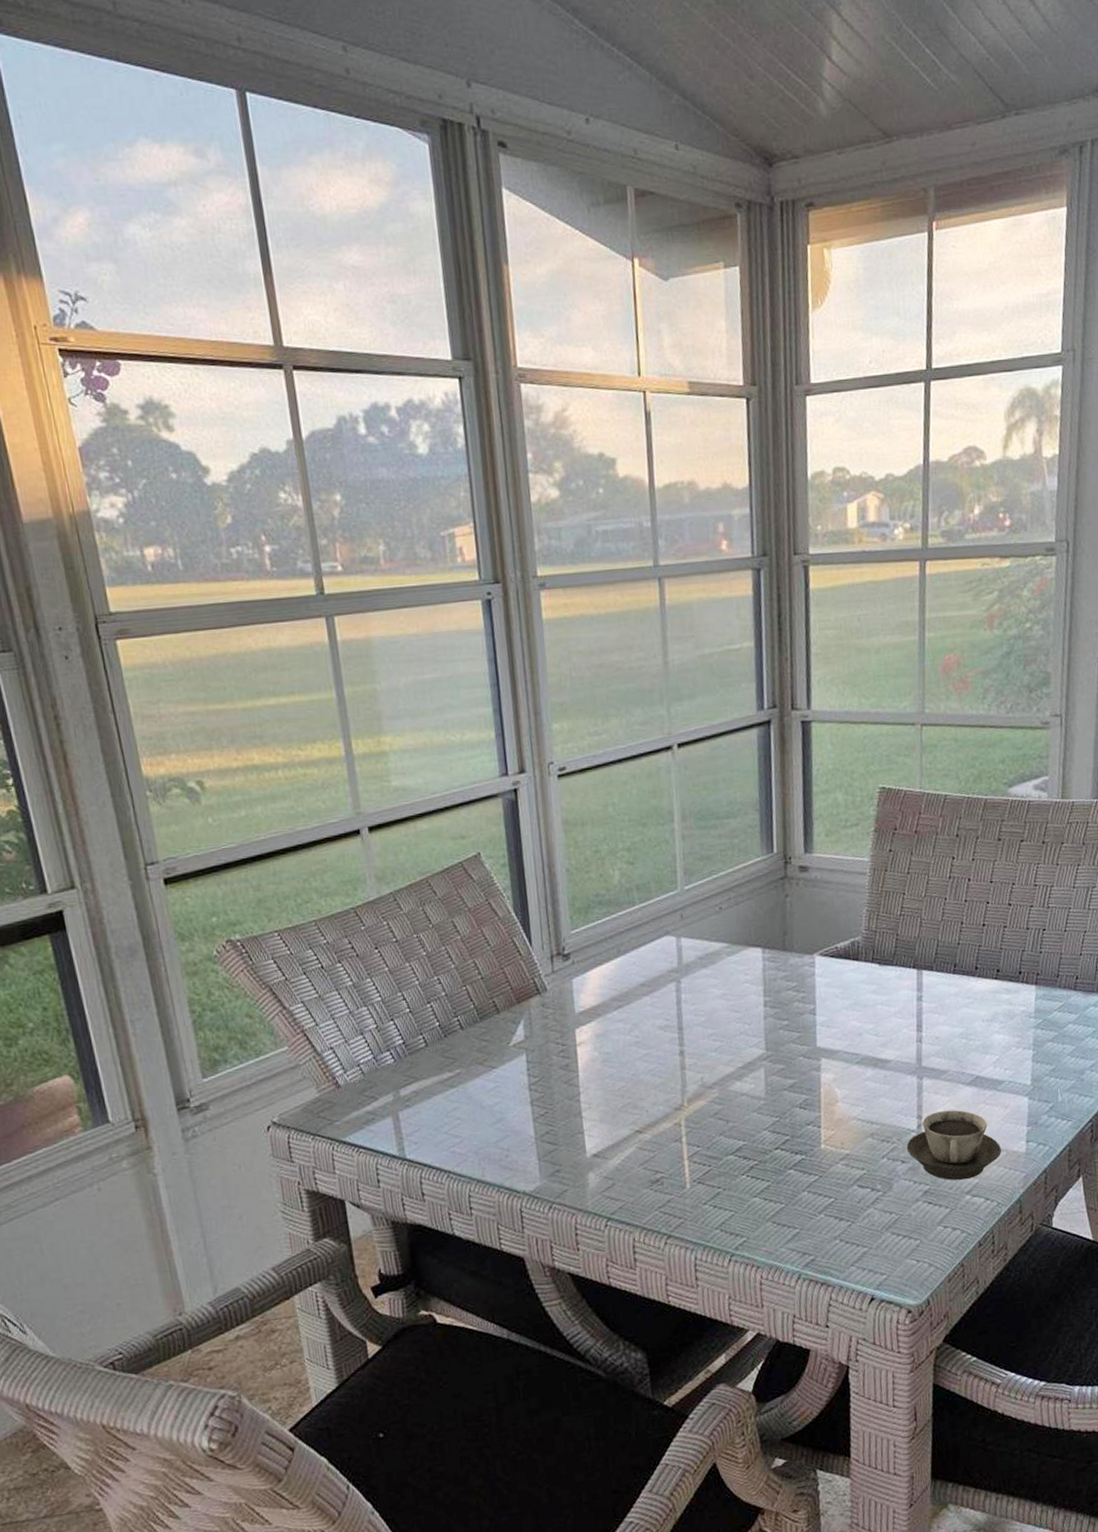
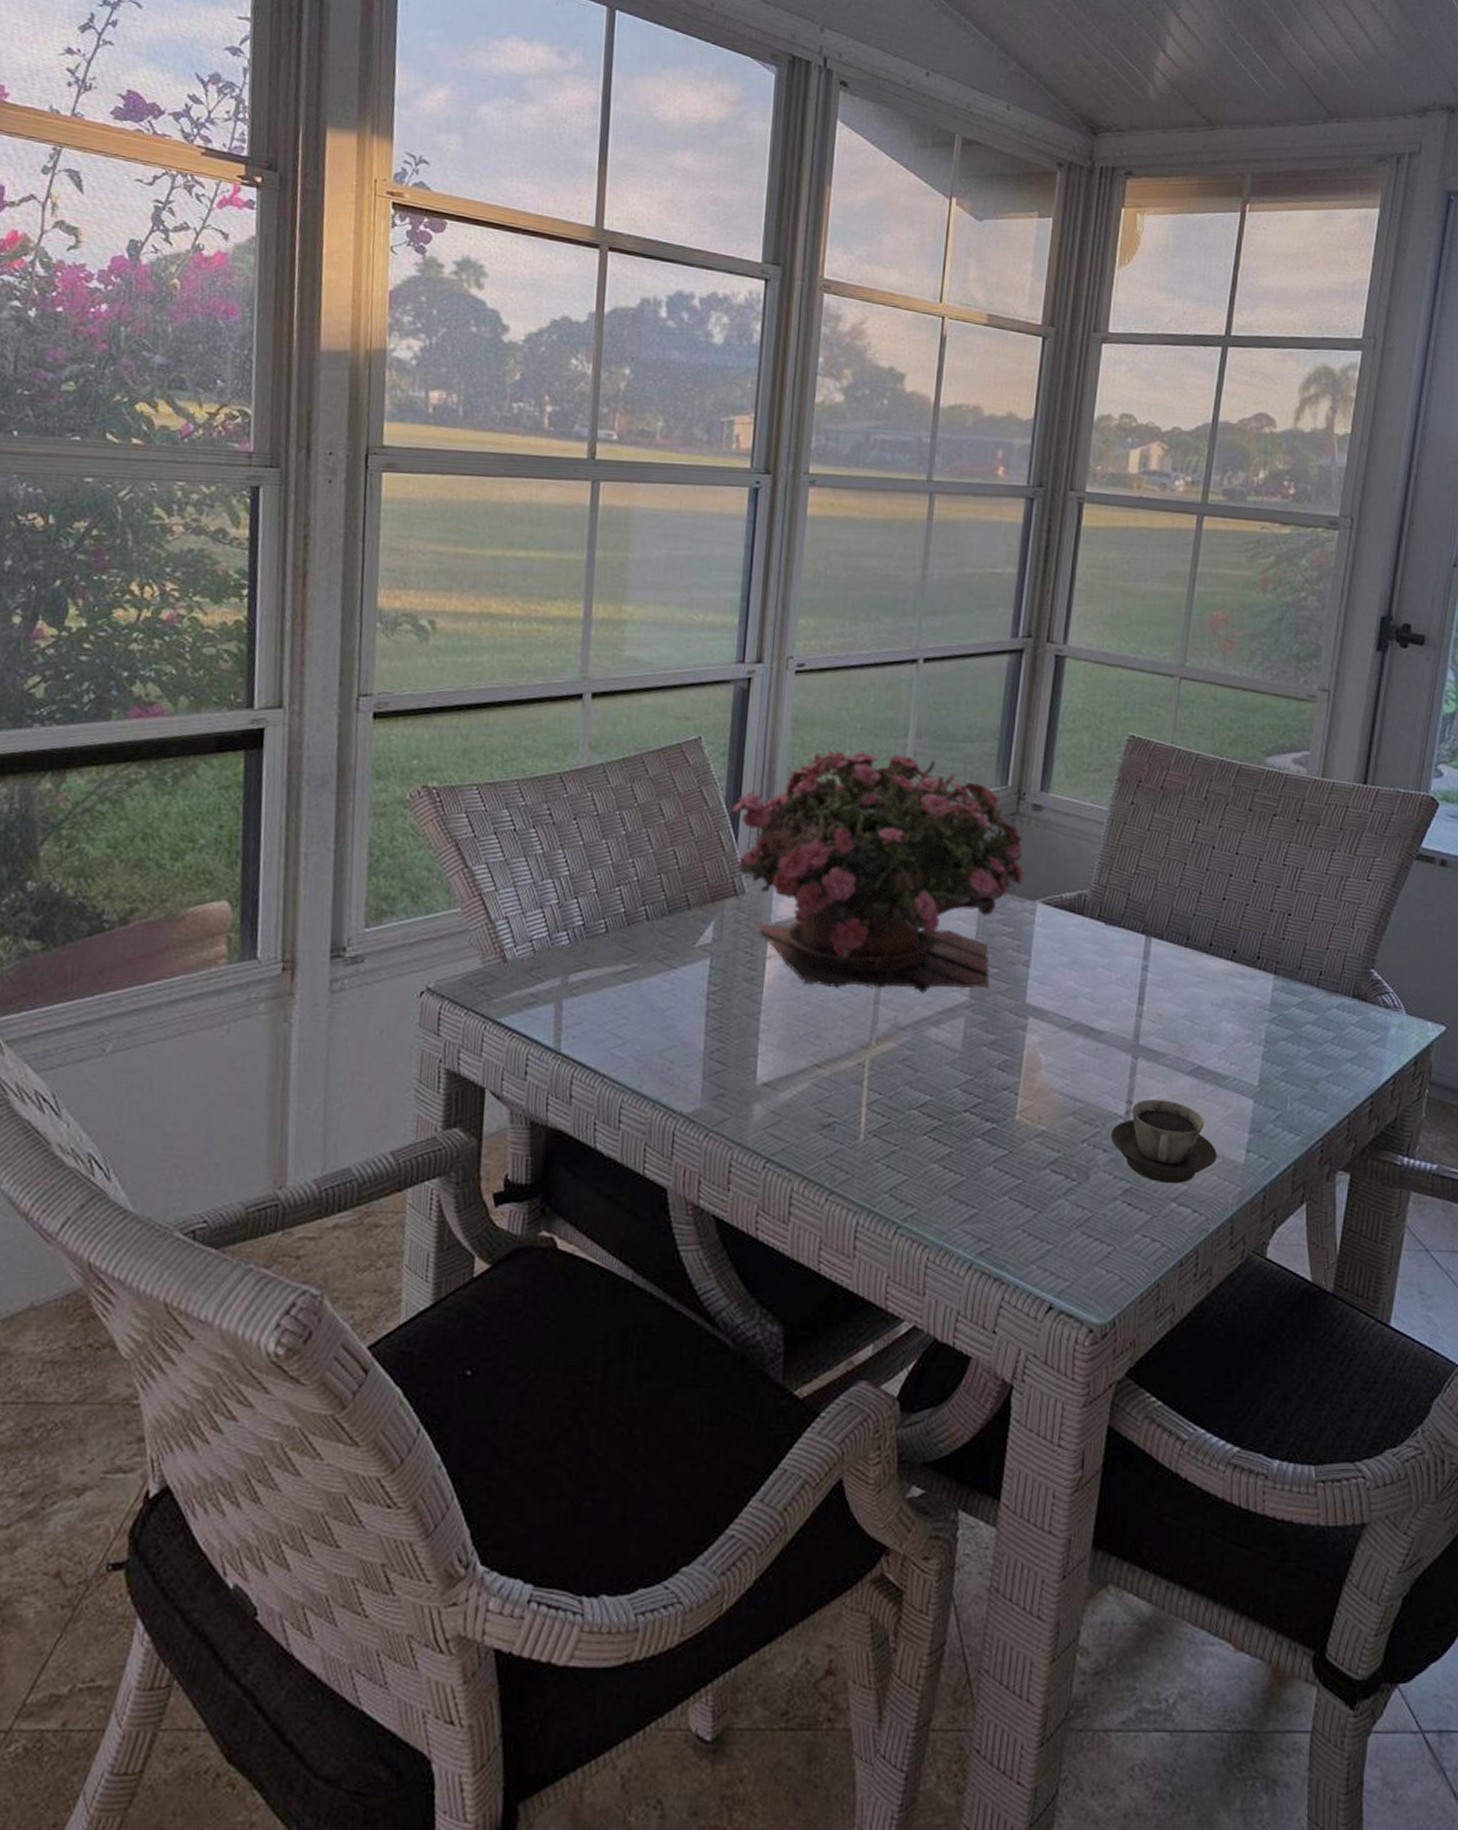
potted flower: none [521,839,801,1064] -> present [732,750,1026,993]

